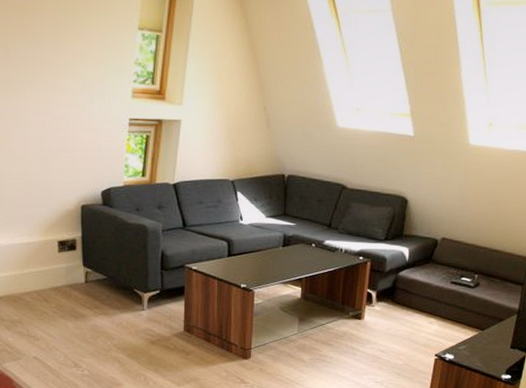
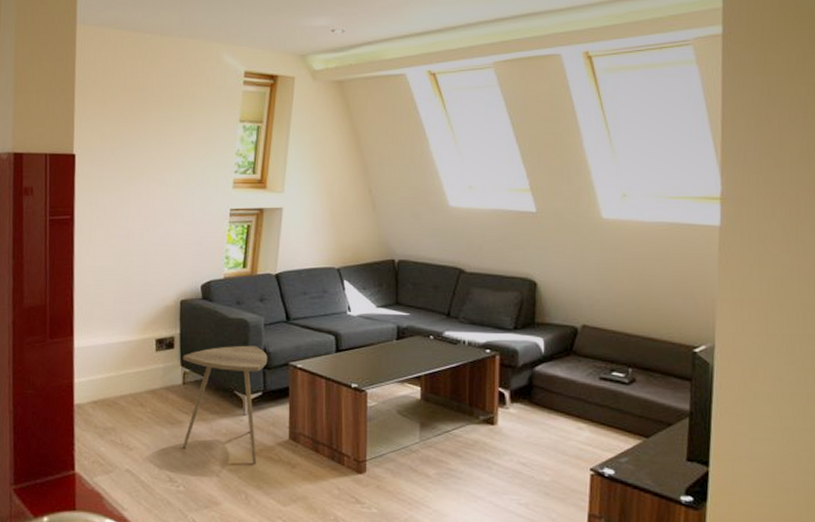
side table: none [85,248,165,351] -> present [183,345,268,463]

